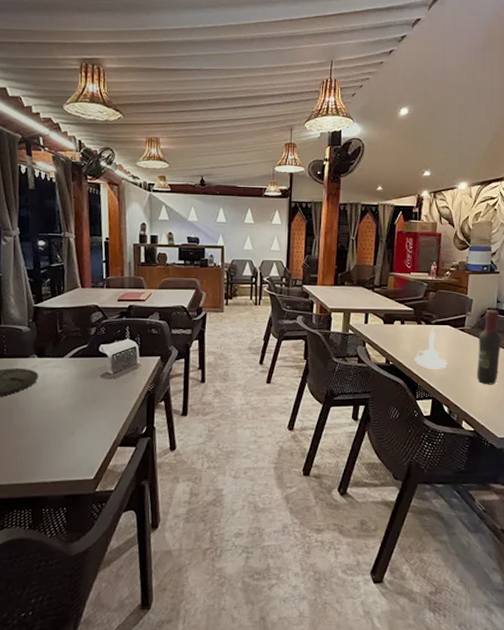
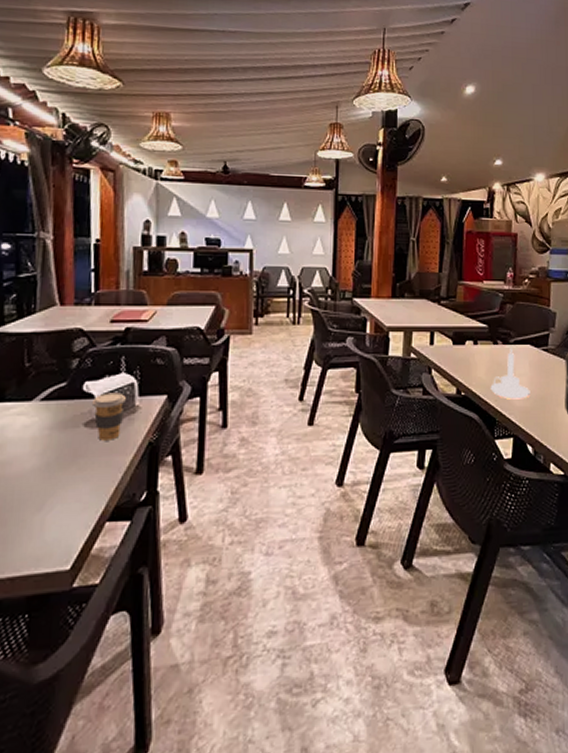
coffee cup: none [105,353,130,388] -> present [91,392,126,441]

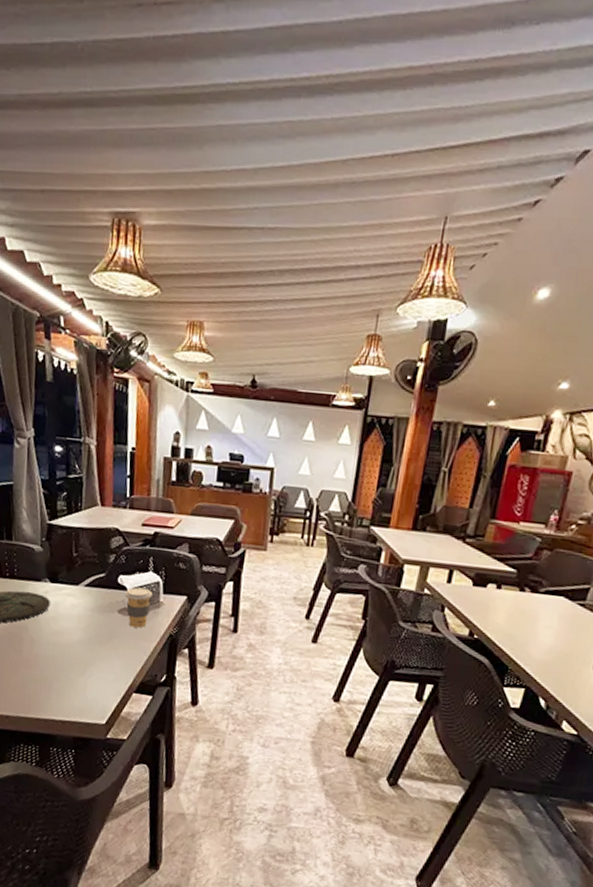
candle holder: present [490,347,530,400] -> none [507,597,554,652]

